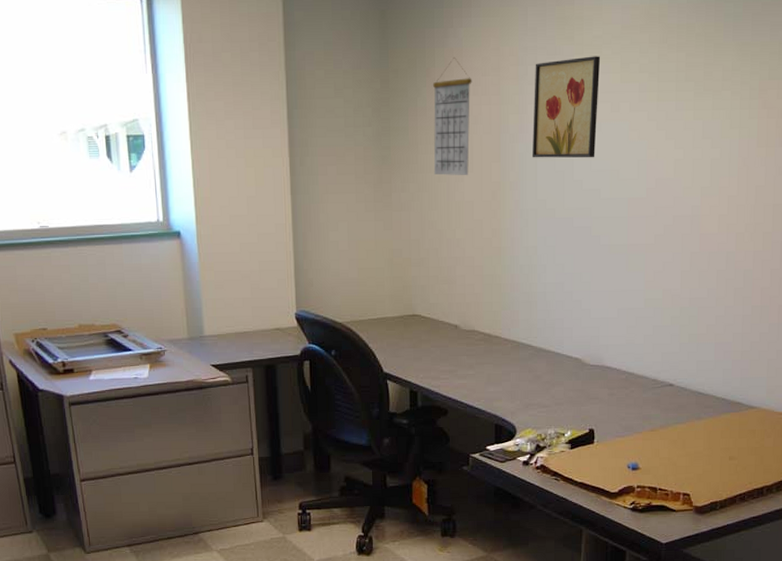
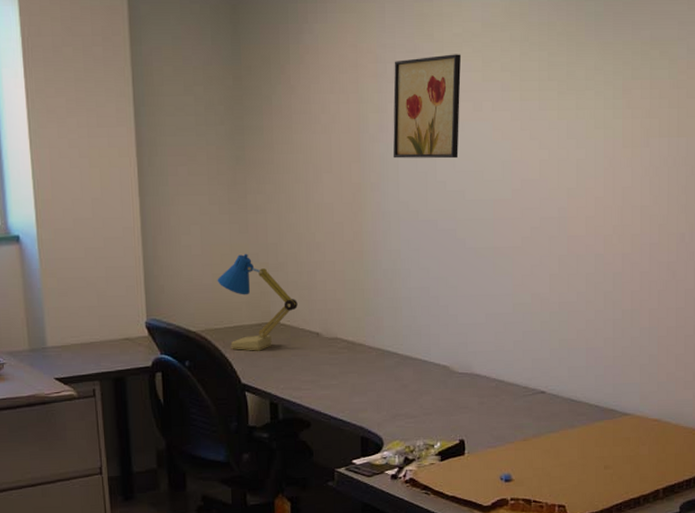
desk lamp: none [362,249,438,342] -> present [217,253,298,351]
calendar: present [433,58,472,176] -> none [288,54,329,177]

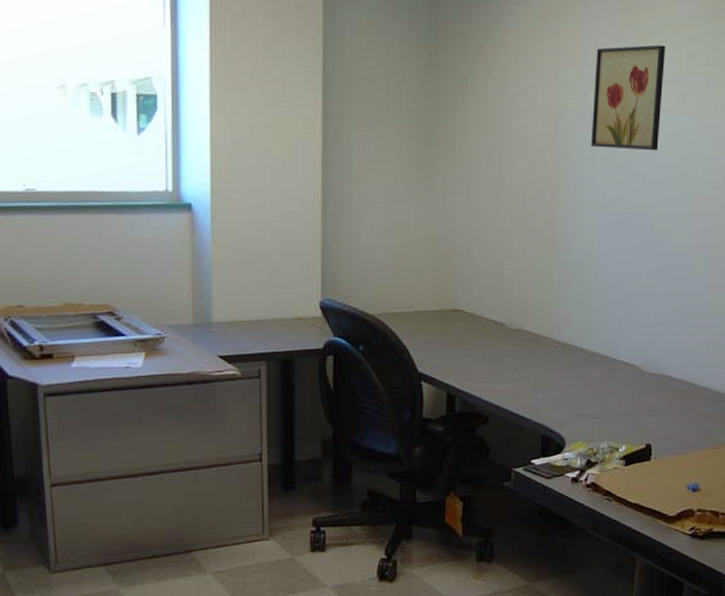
desk lamp: present [217,253,298,351] -> none [398,236,482,339]

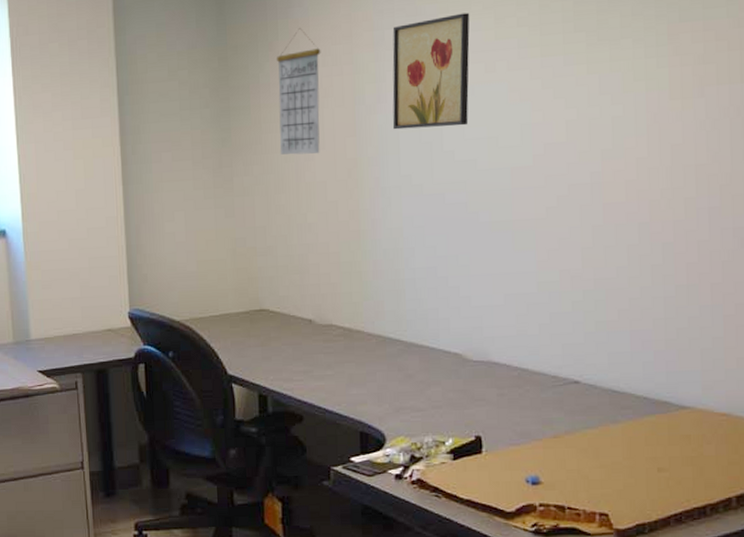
calendar: none [483,36,529,162] -> present [277,28,321,155]

